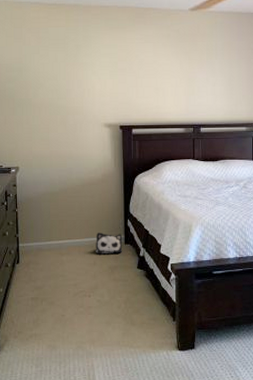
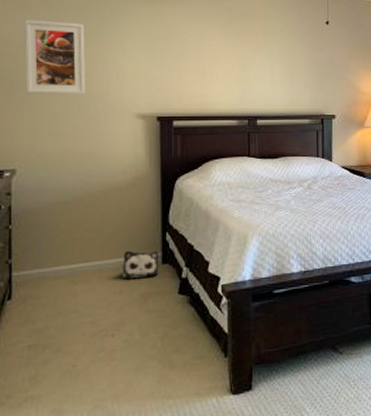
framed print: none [20,49,66,109] -> present [23,19,86,95]

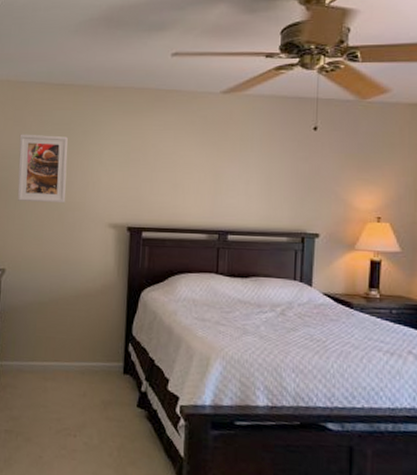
plush toy: present [123,250,159,280] -> none [87,355,121,385]

